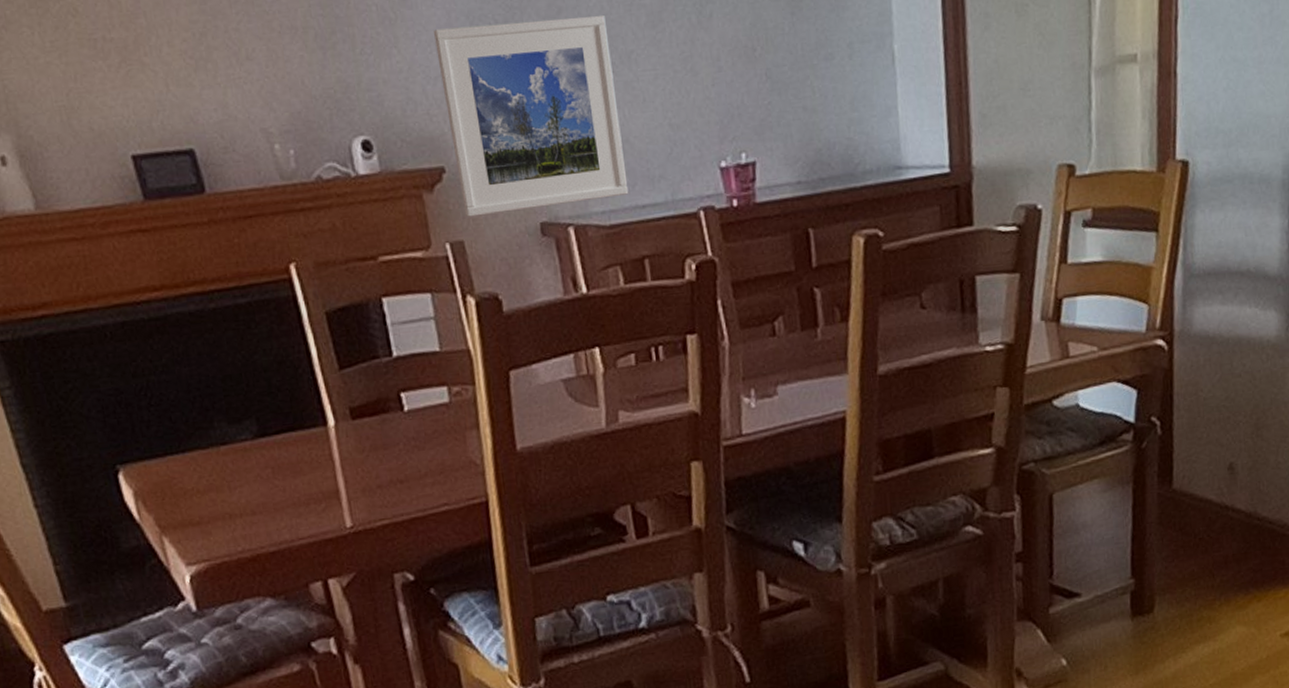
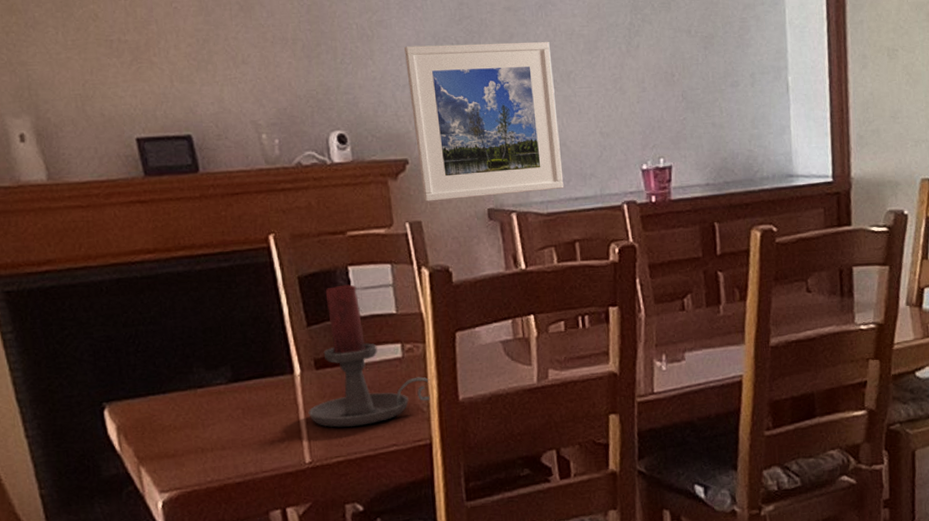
candle holder: none [346,318,484,486] -> present [308,284,431,428]

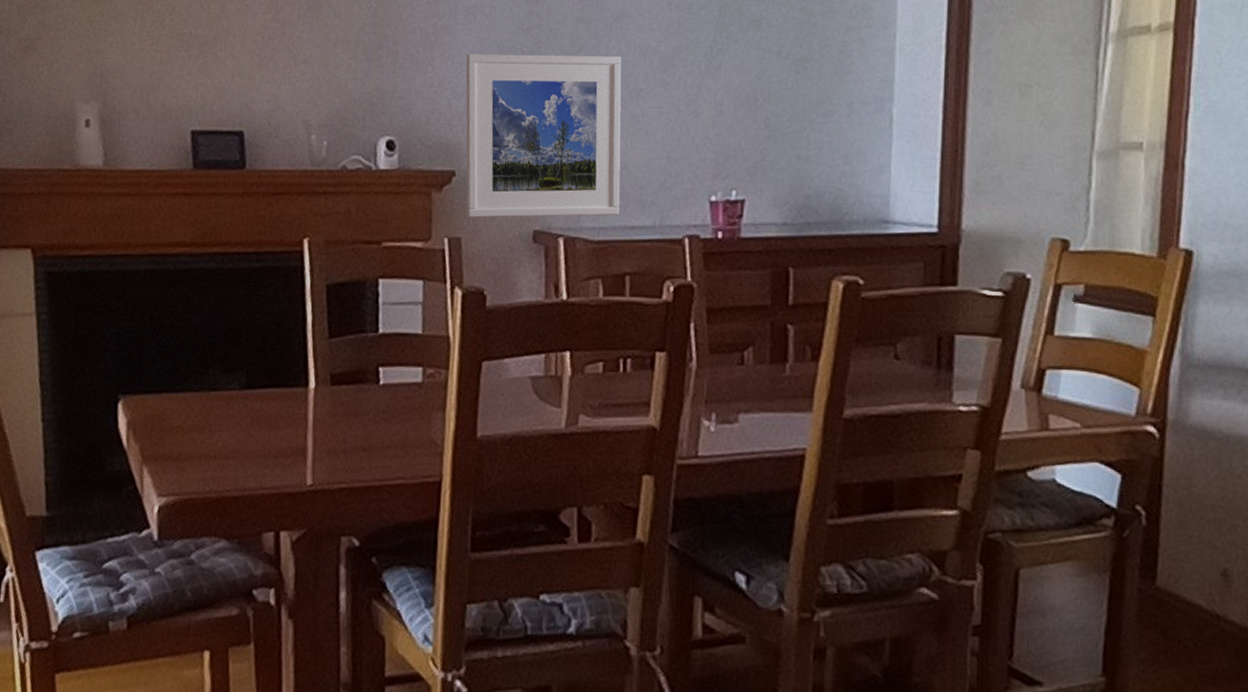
candle holder: present [308,284,431,428] -> none [317,296,448,452]

